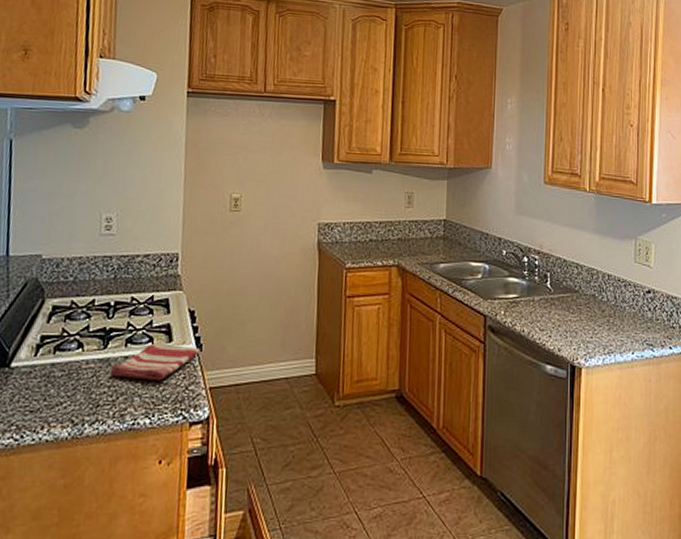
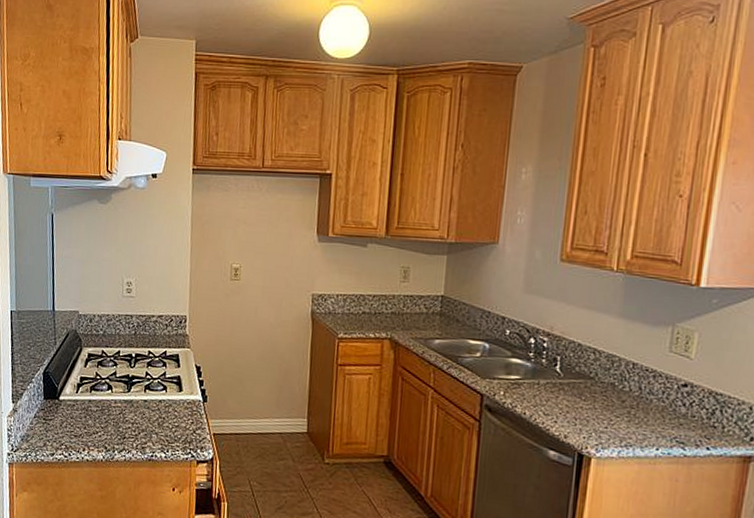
dish towel: present [110,343,201,381] -> none [133,391,206,423]

